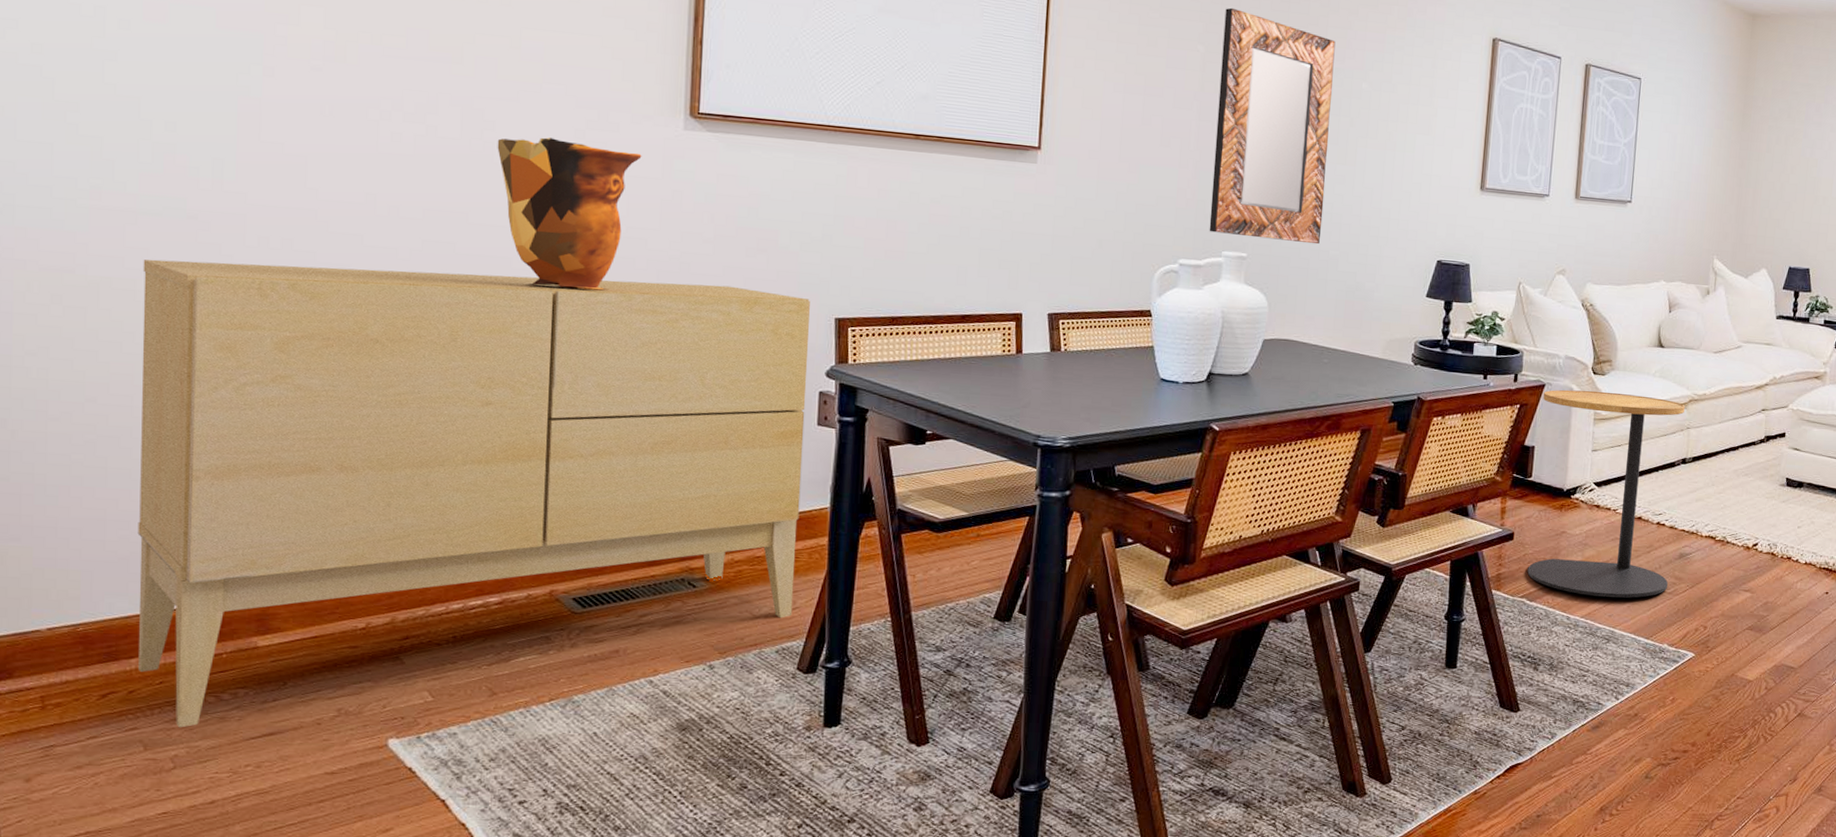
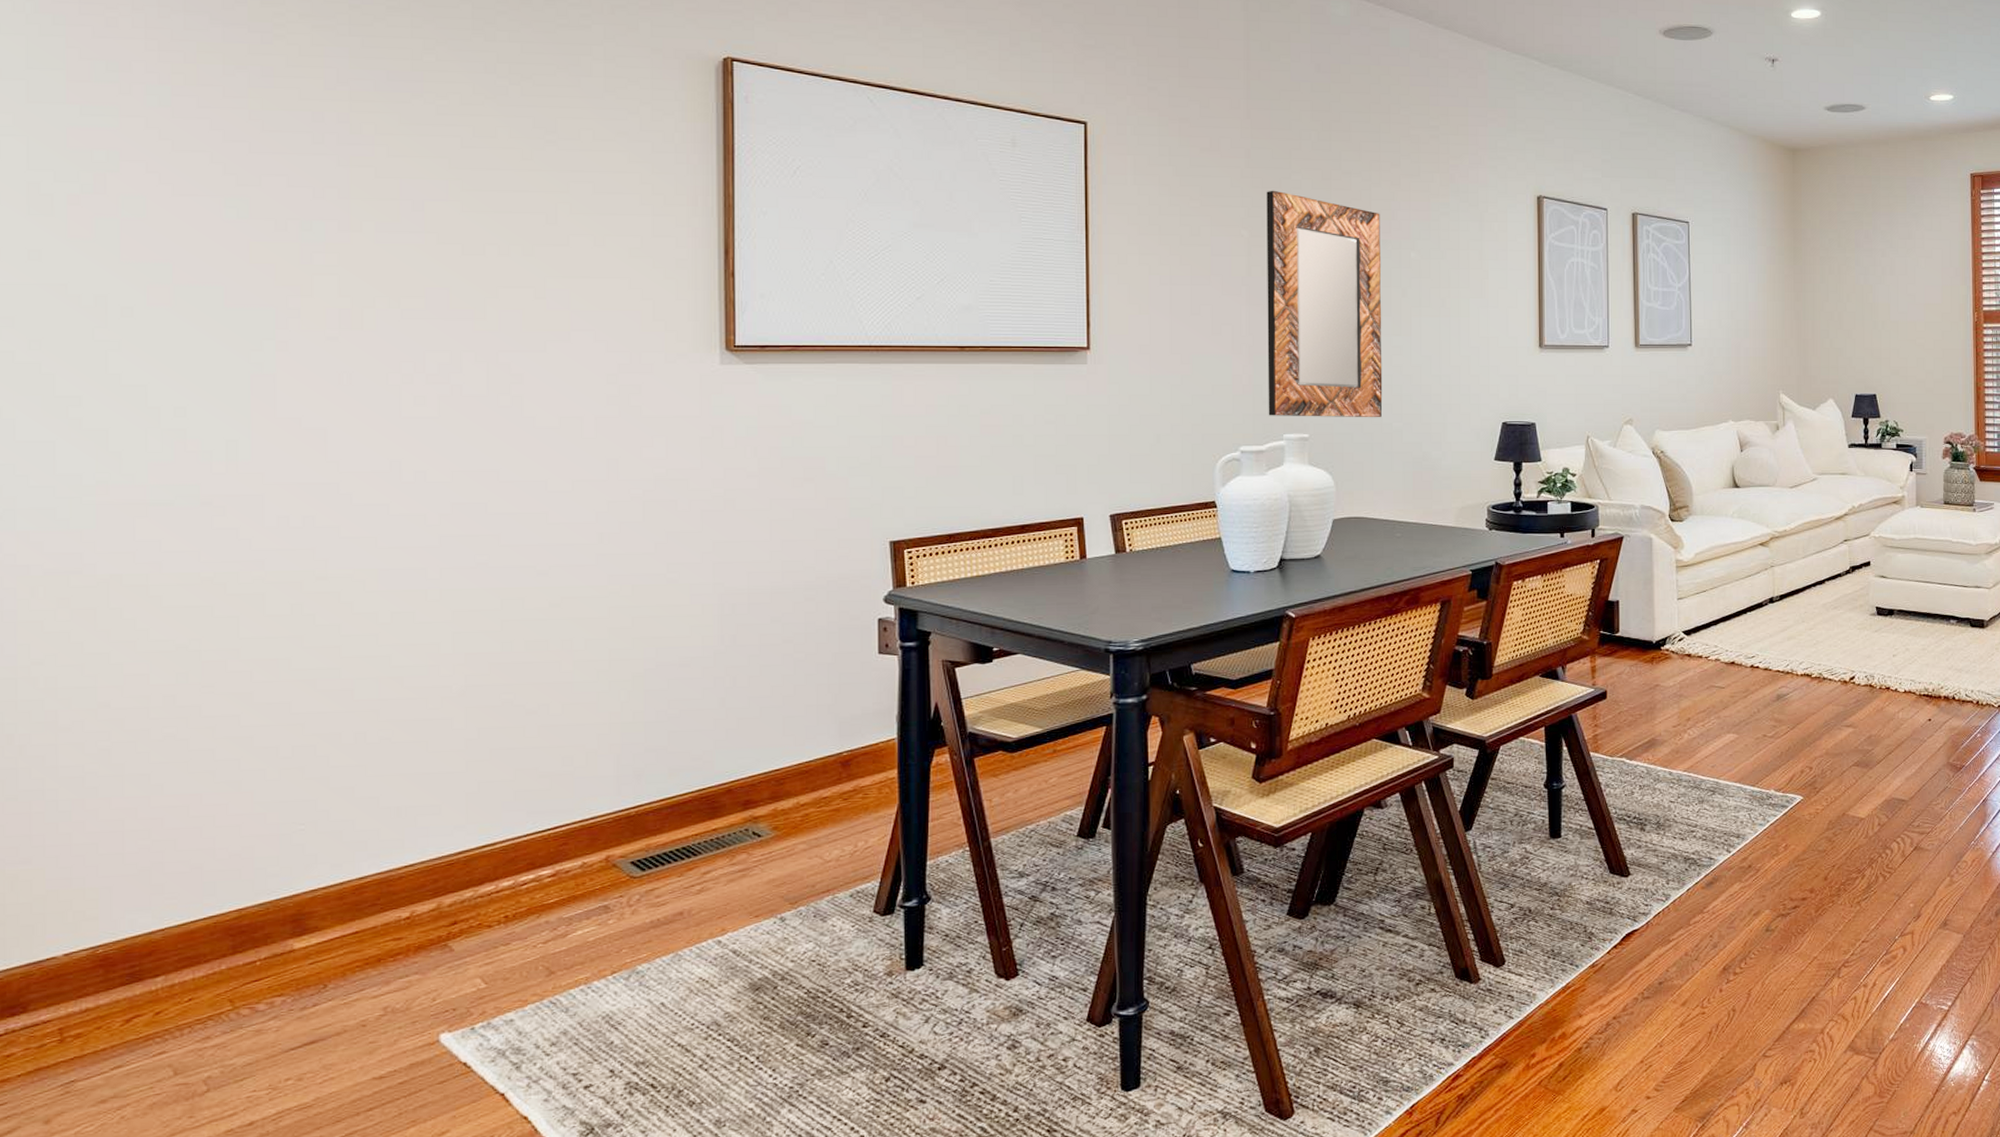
sideboard: present [137,259,810,728] -> none [155,519,866,1047]
decorative vase: present [497,137,642,291] -> none [526,386,678,540]
side table: present [1527,389,1685,598] -> none [1623,538,1768,748]

